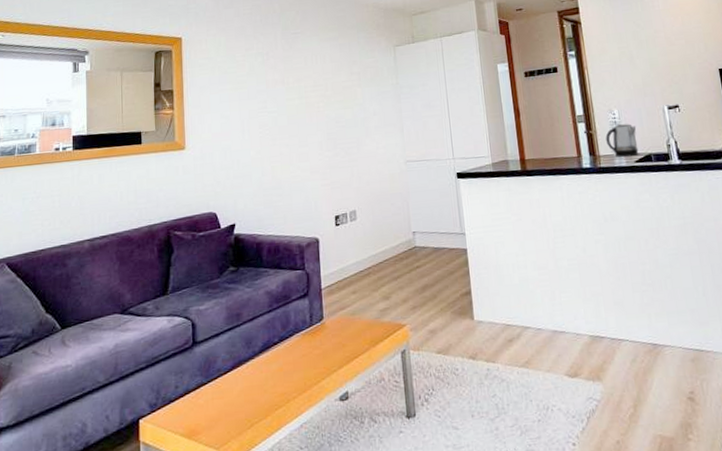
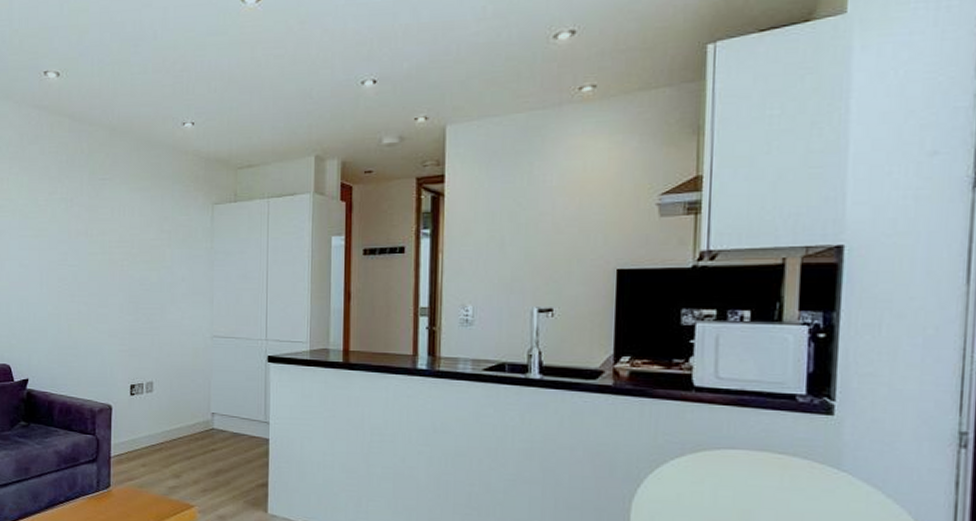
kettle: present [605,123,639,158] -> none [451,322,493,364]

